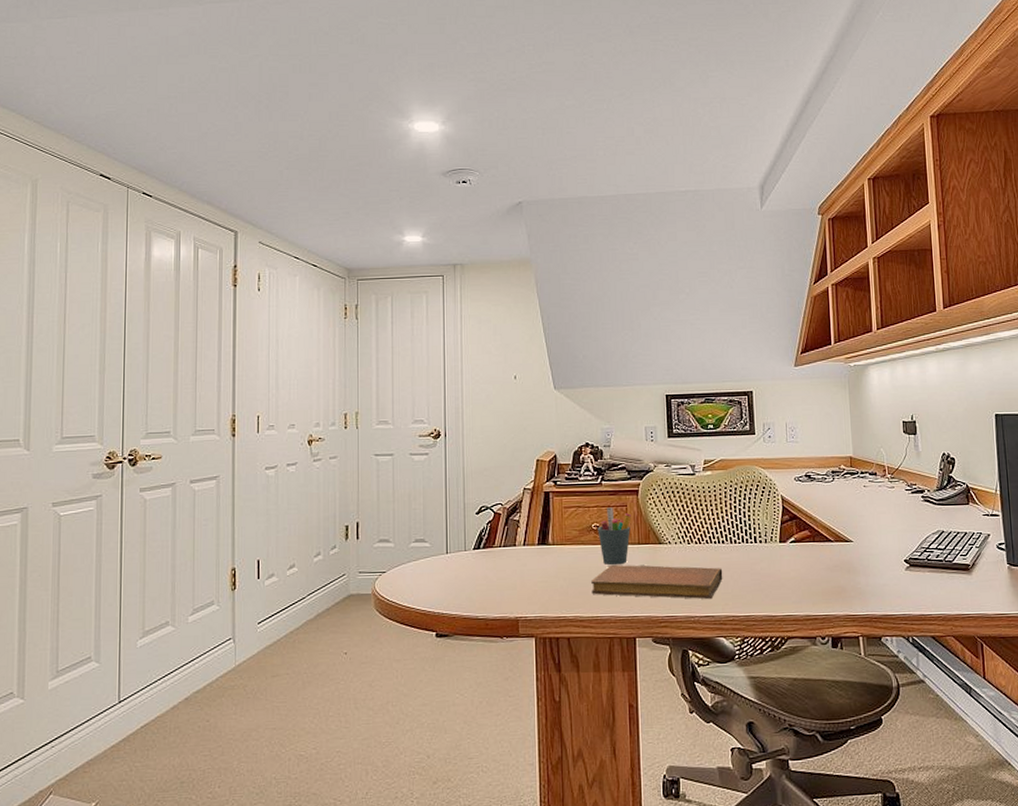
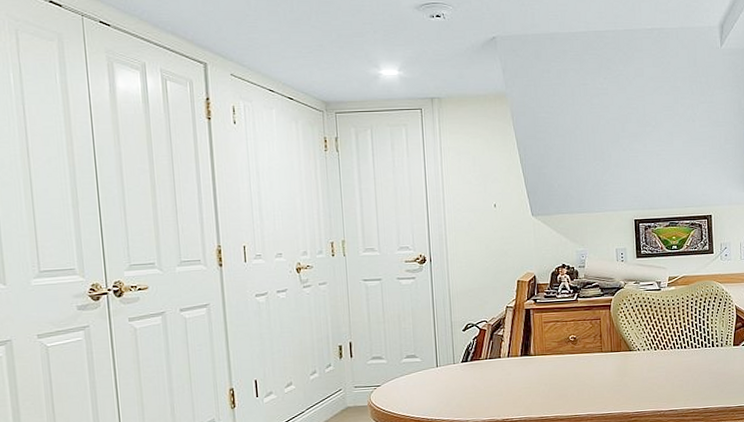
notebook: present [591,565,723,599] -> none [570,369,685,397]
pen holder: present [597,507,631,566] -> none [574,321,605,371]

